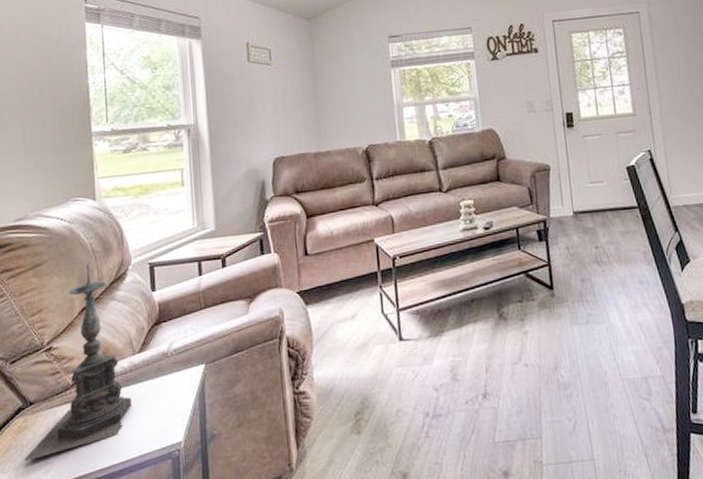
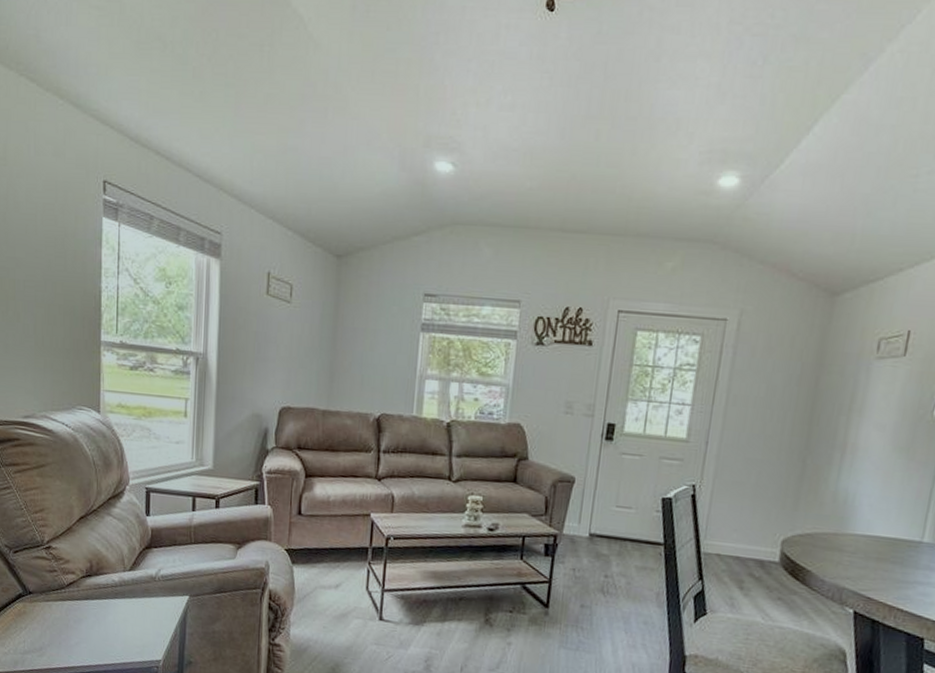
candle holder: present [23,263,132,462] -> none [21,474,119,643]

